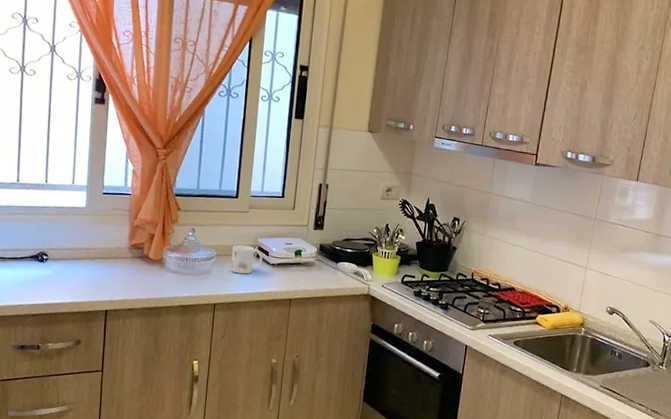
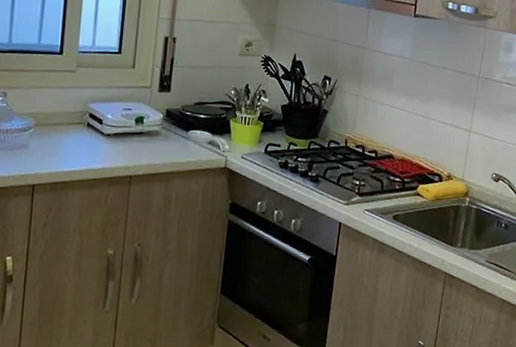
mug: present [231,245,263,274] -> none [54,112,95,148]

